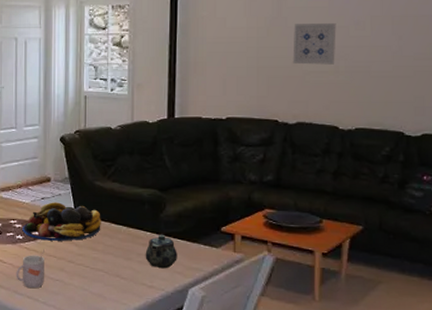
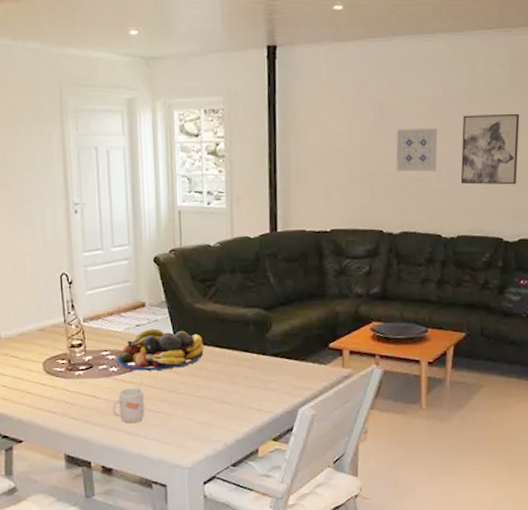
teapot: present [145,234,177,269] -> none [252,355,286,391]
wall art: none [359,9,424,79] -> present [460,113,520,185]

